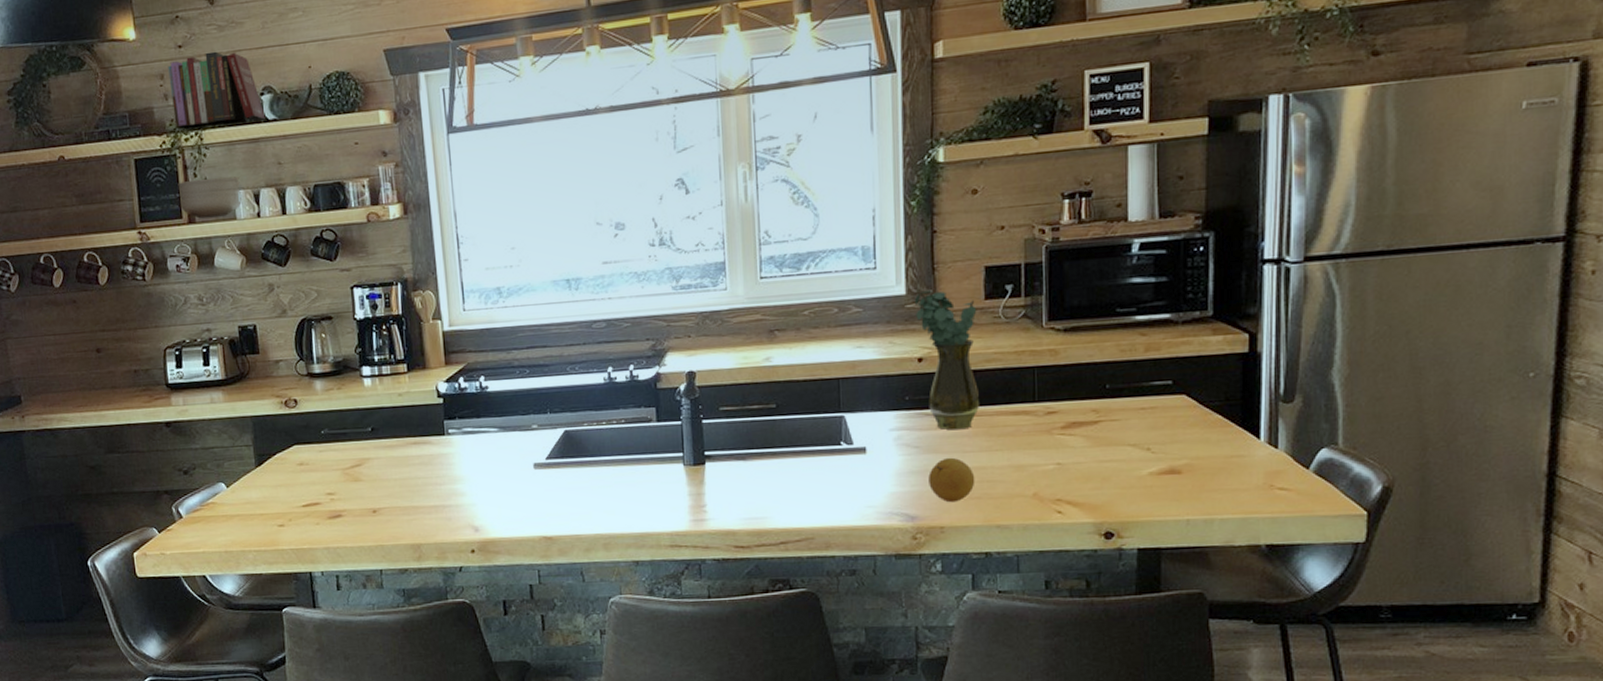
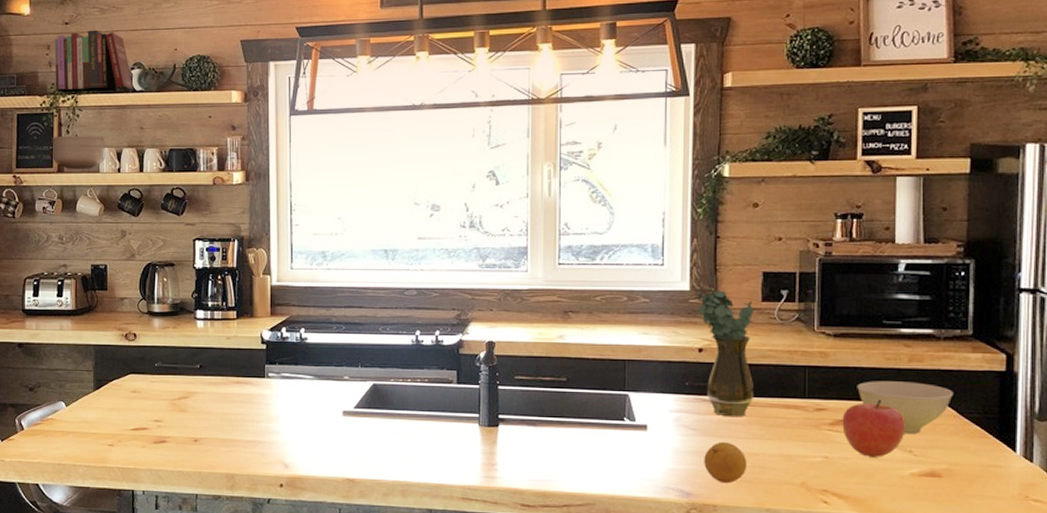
fruit: none [1075,395,1143,459] -> present [842,399,906,457]
bowl: none [1090,373,1193,430] -> present [857,381,953,433]

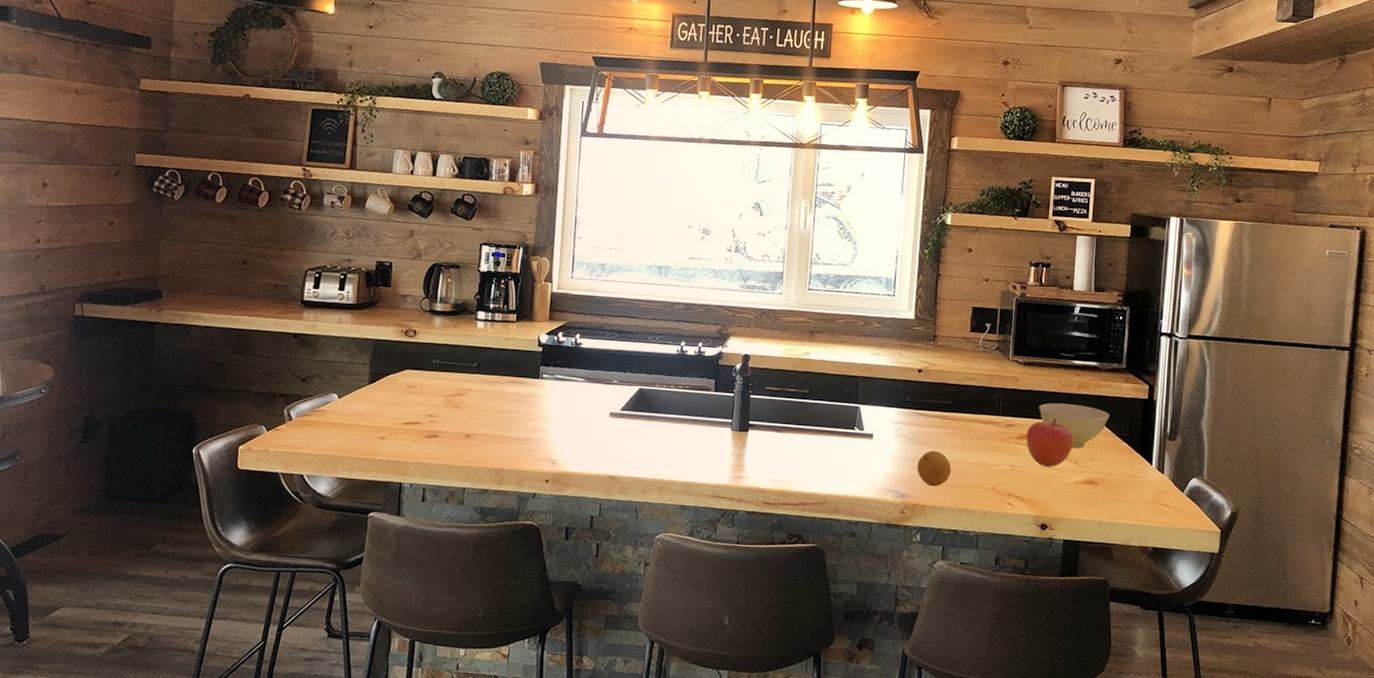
bowl: present [52,135,106,169] -> none [345,134,401,169]
books: present [54,30,134,94] -> none [354,36,433,99]
vase: present [697,284,755,416] -> none [919,314,964,429]

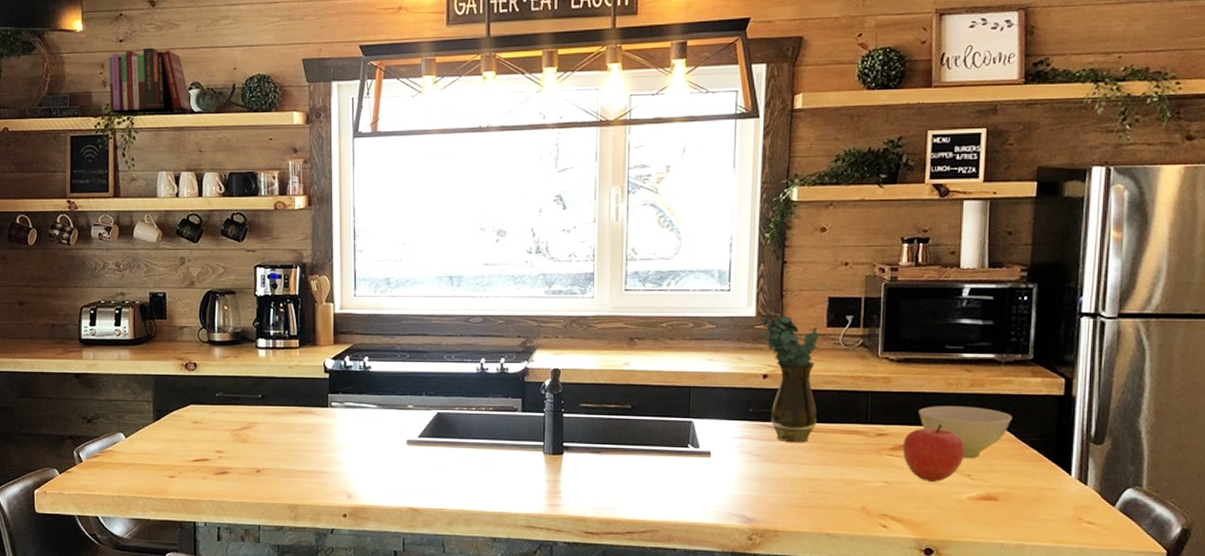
books: none [354,36,433,99] -> present [108,47,192,115]
fruit: present [917,450,952,487] -> none [766,467,809,509]
vase: none [919,314,964,429] -> present [762,310,819,442]

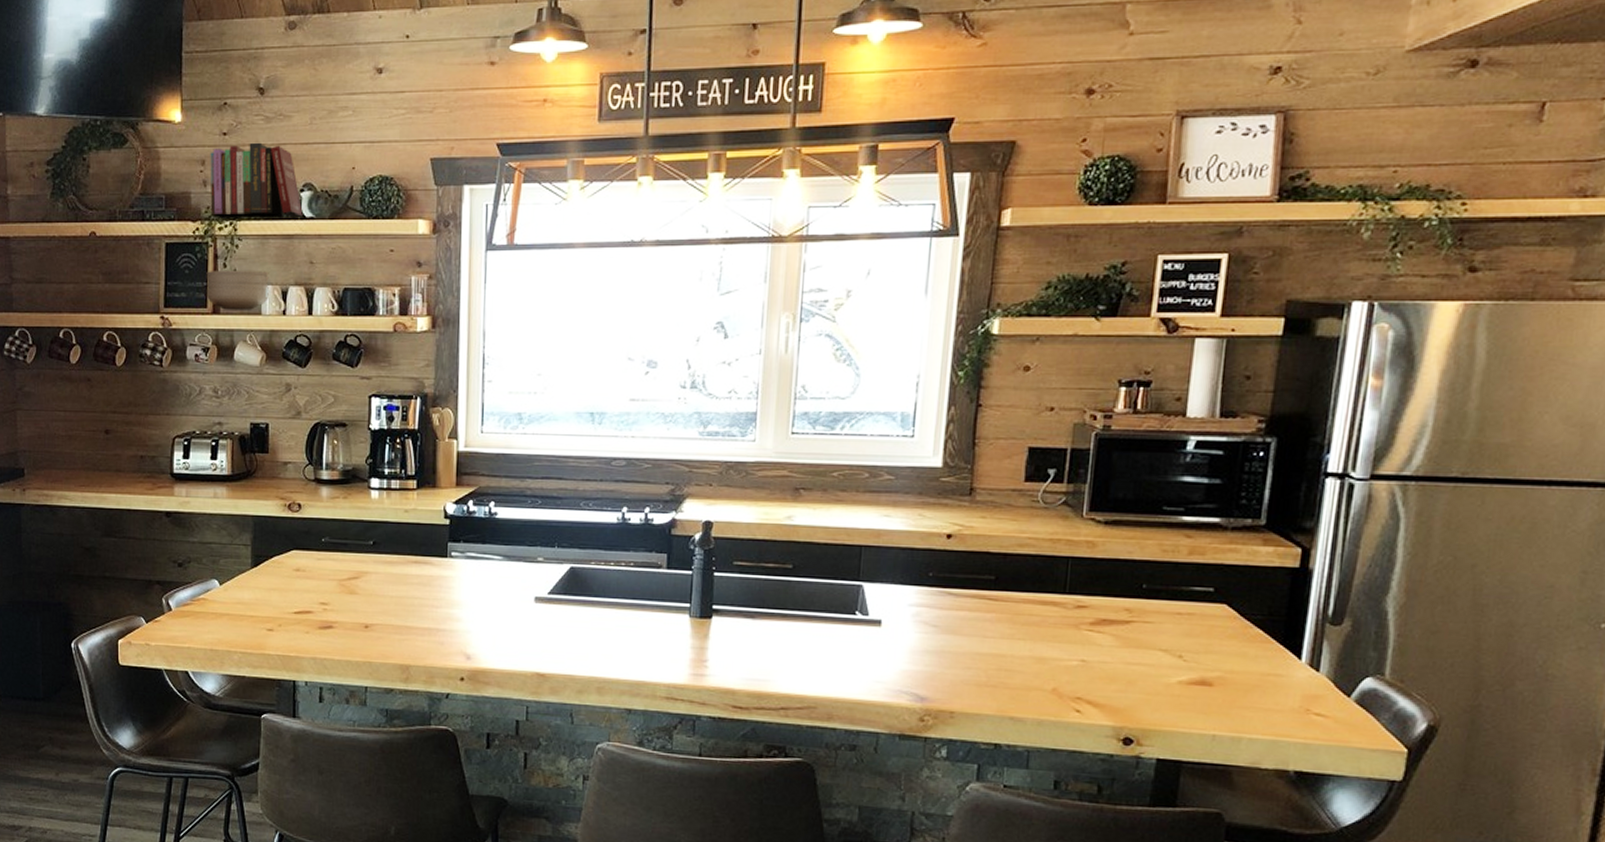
bowl: none [107,158,163,194] -> present [206,270,269,310]
vase: present [762,310,819,442] -> none [949,460,1015,612]
fruit: present [903,424,965,482] -> none [1104,596,1178,662]
bowl: present [918,406,1012,458] -> none [1126,575,1236,636]

